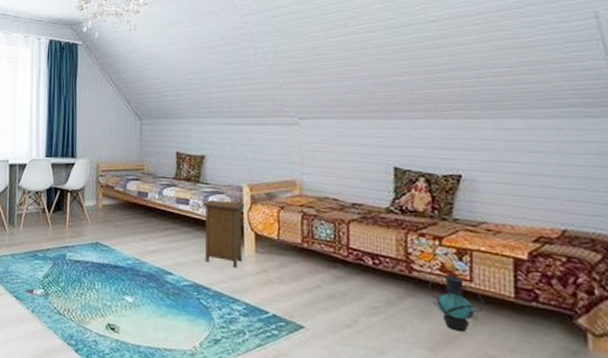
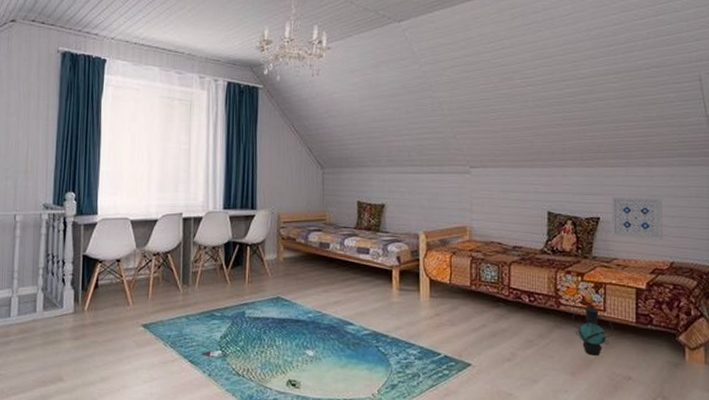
nightstand: present [203,200,245,268] -> none [382,249,421,314]
wall art: none [476,153,549,203] -> present [611,197,663,240]

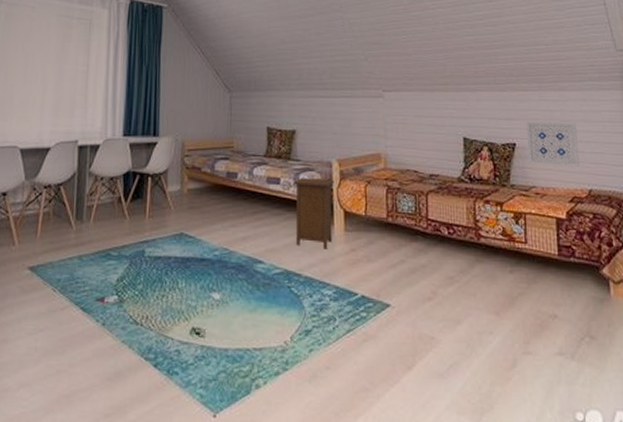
nightstand: none [382,249,421,314] -> present [294,178,334,249]
lantern: present [572,300,613,356] -> none [493,232,536,292]

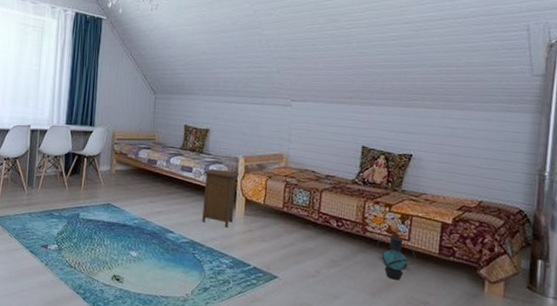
lantern: none [493,232,536,292] -> present [376,229,416,280]
wall art: present [525,122,579,166] -> none [422,136,477,180]

